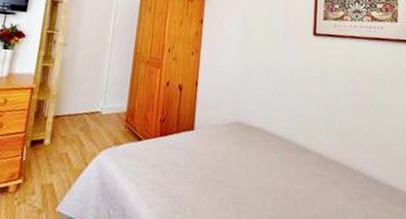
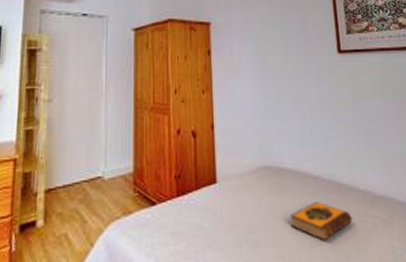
hardback book: none [252,157,305,190] -> present [290,202,353,241]

